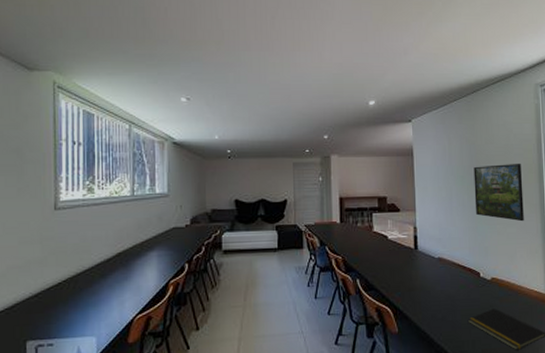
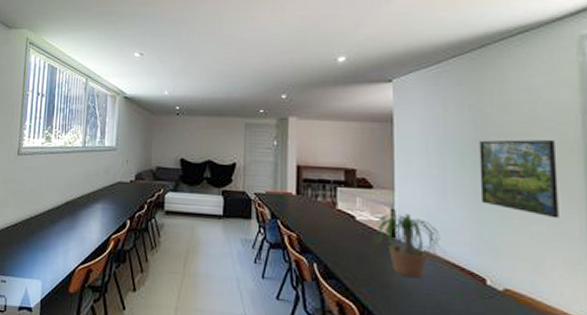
potted plant: none [402,229,453,280] -> present [374,214,446,279]

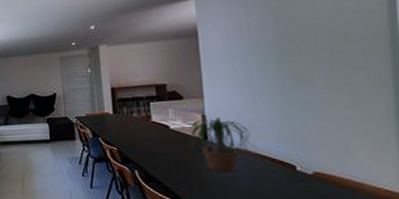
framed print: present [479,139,559,219] -> none [283,29,366,104]

